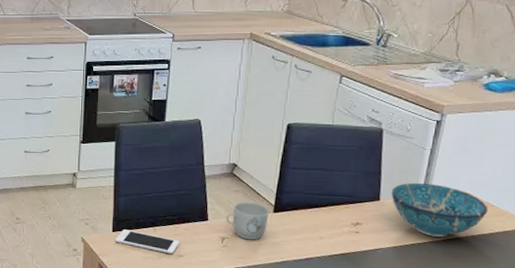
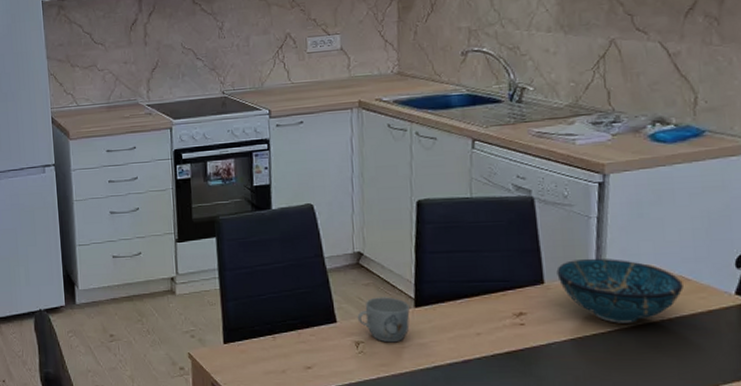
cell phone: present [116,229,179,255] -> none [228,340,306,367]

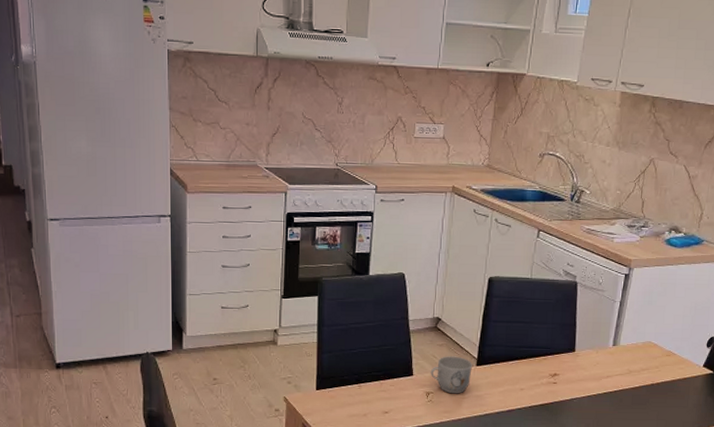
decorative bowl: present [556,258,683,323] -> none [585,333,671,385]

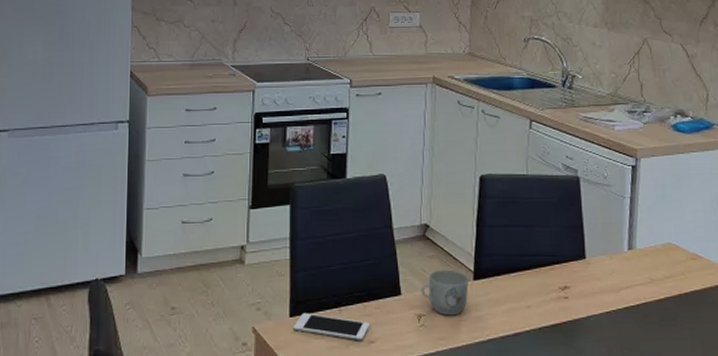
cell phone: none [320,387,385,411] -> present [294,313,370,341]

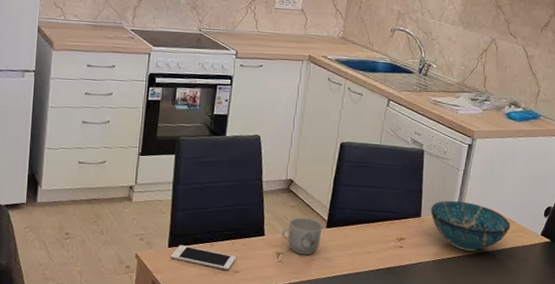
decorative bowl: none [596,235,697,297] -> present [430,200,511,251]

